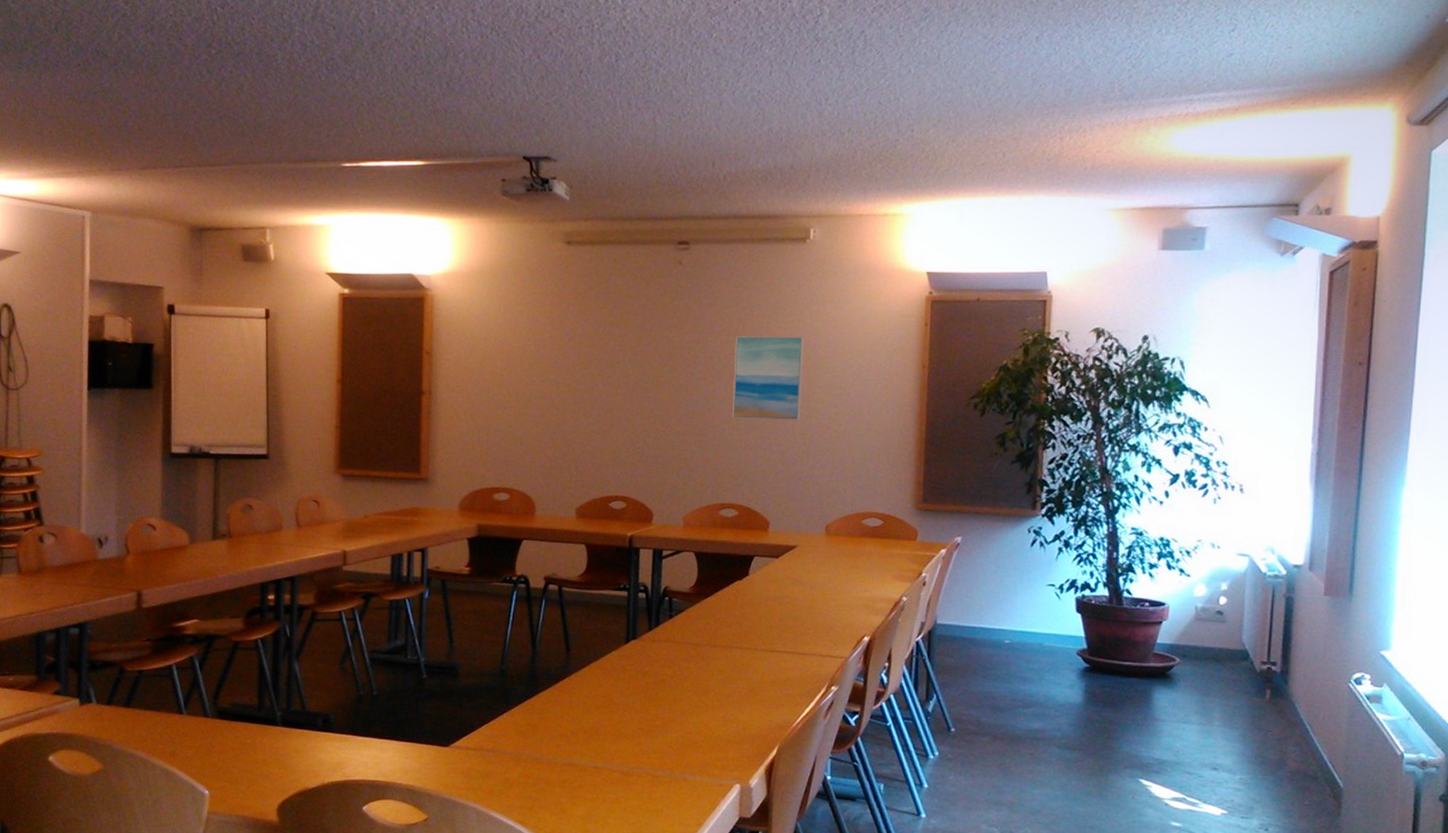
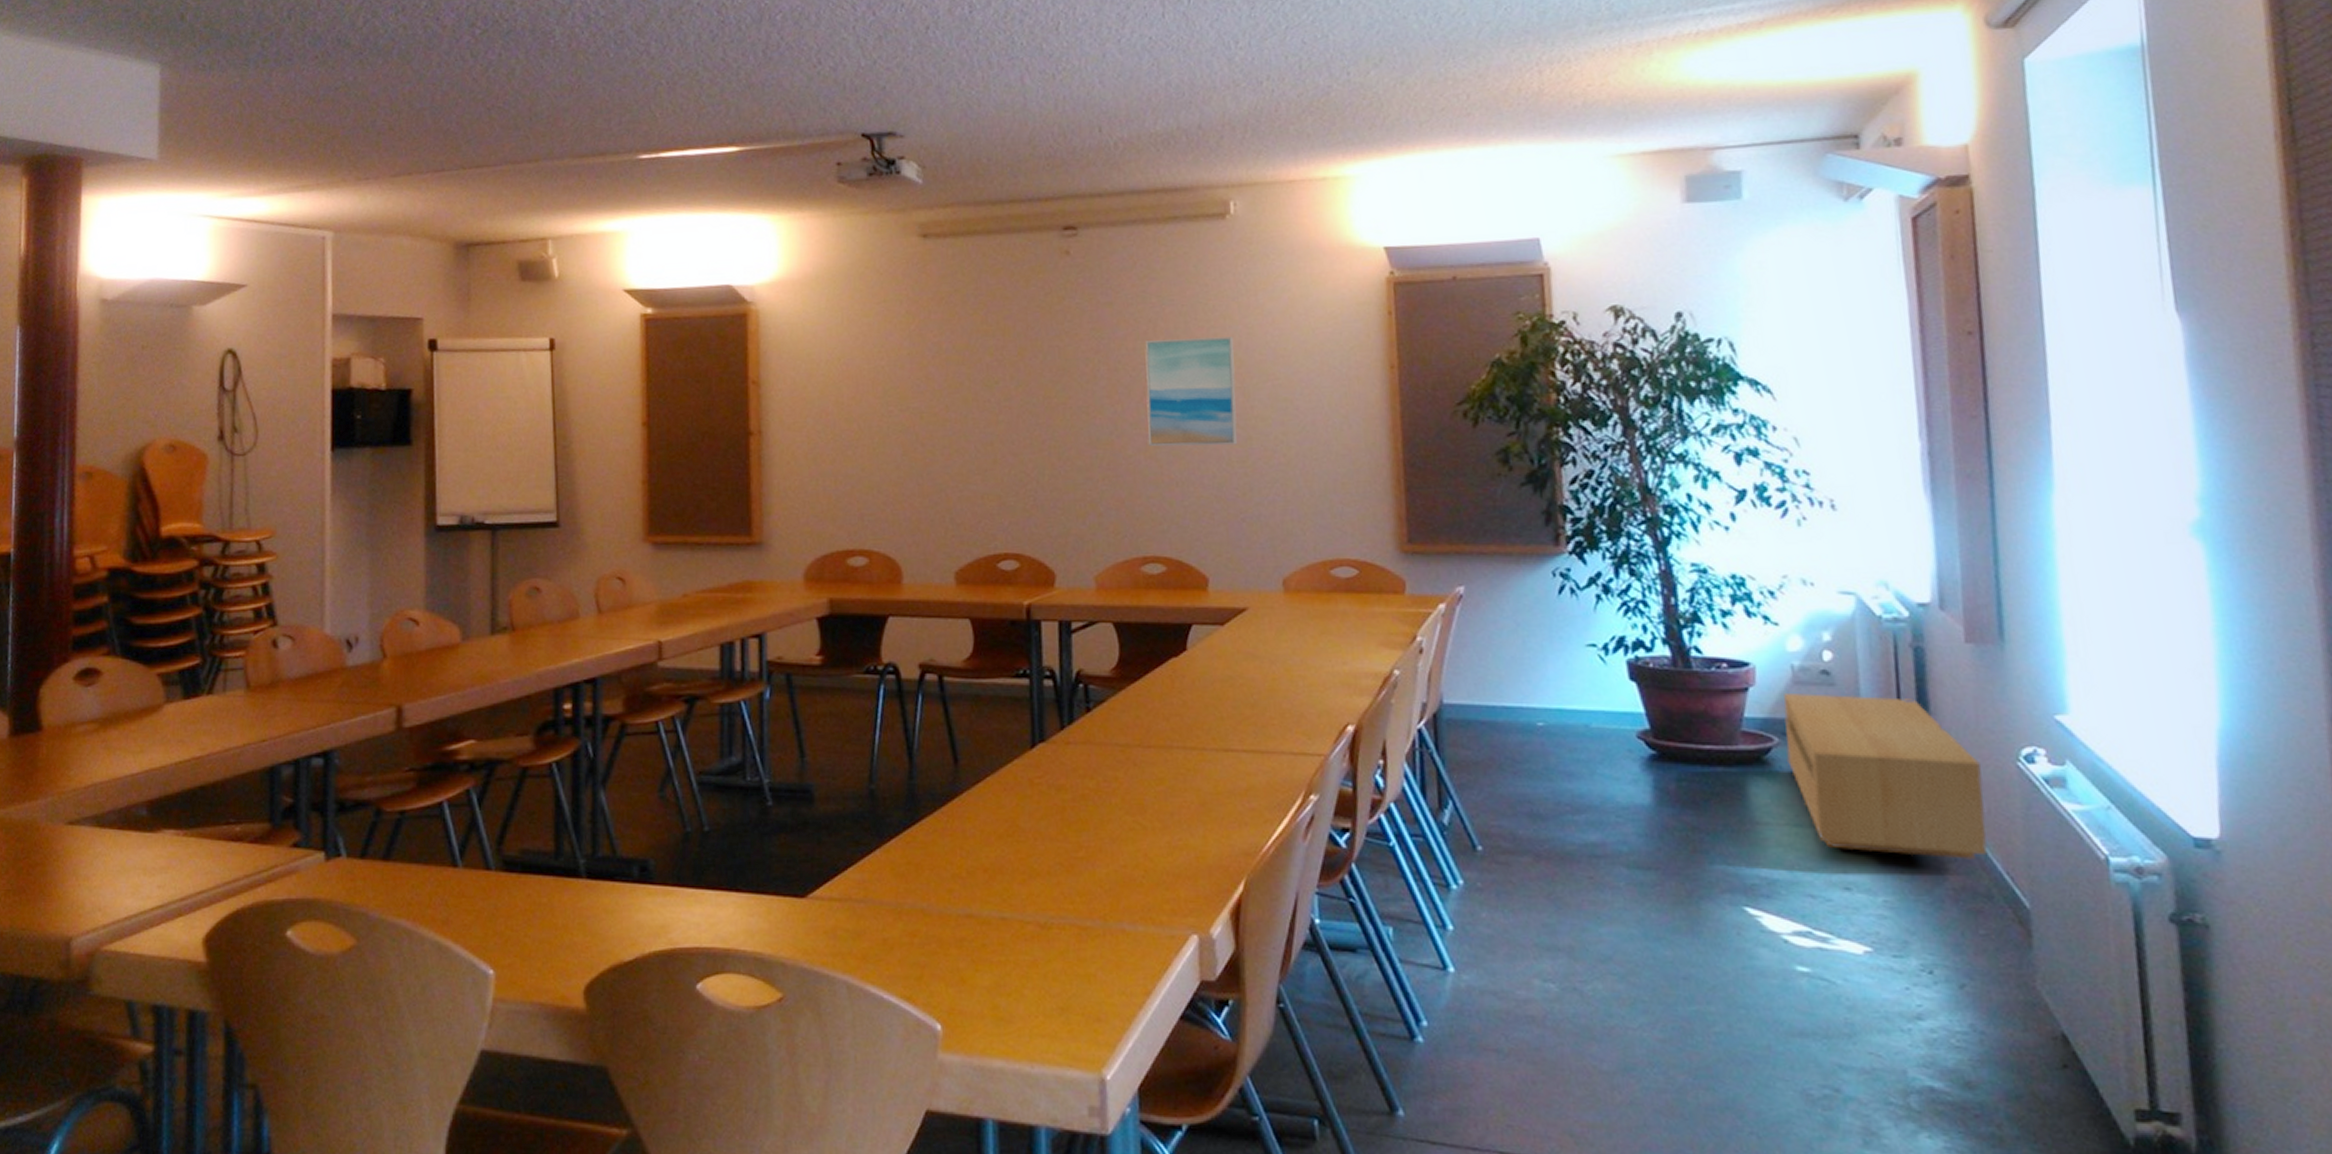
media console: none [1183,626,1322,752] -> present [1783,692,1988,859]

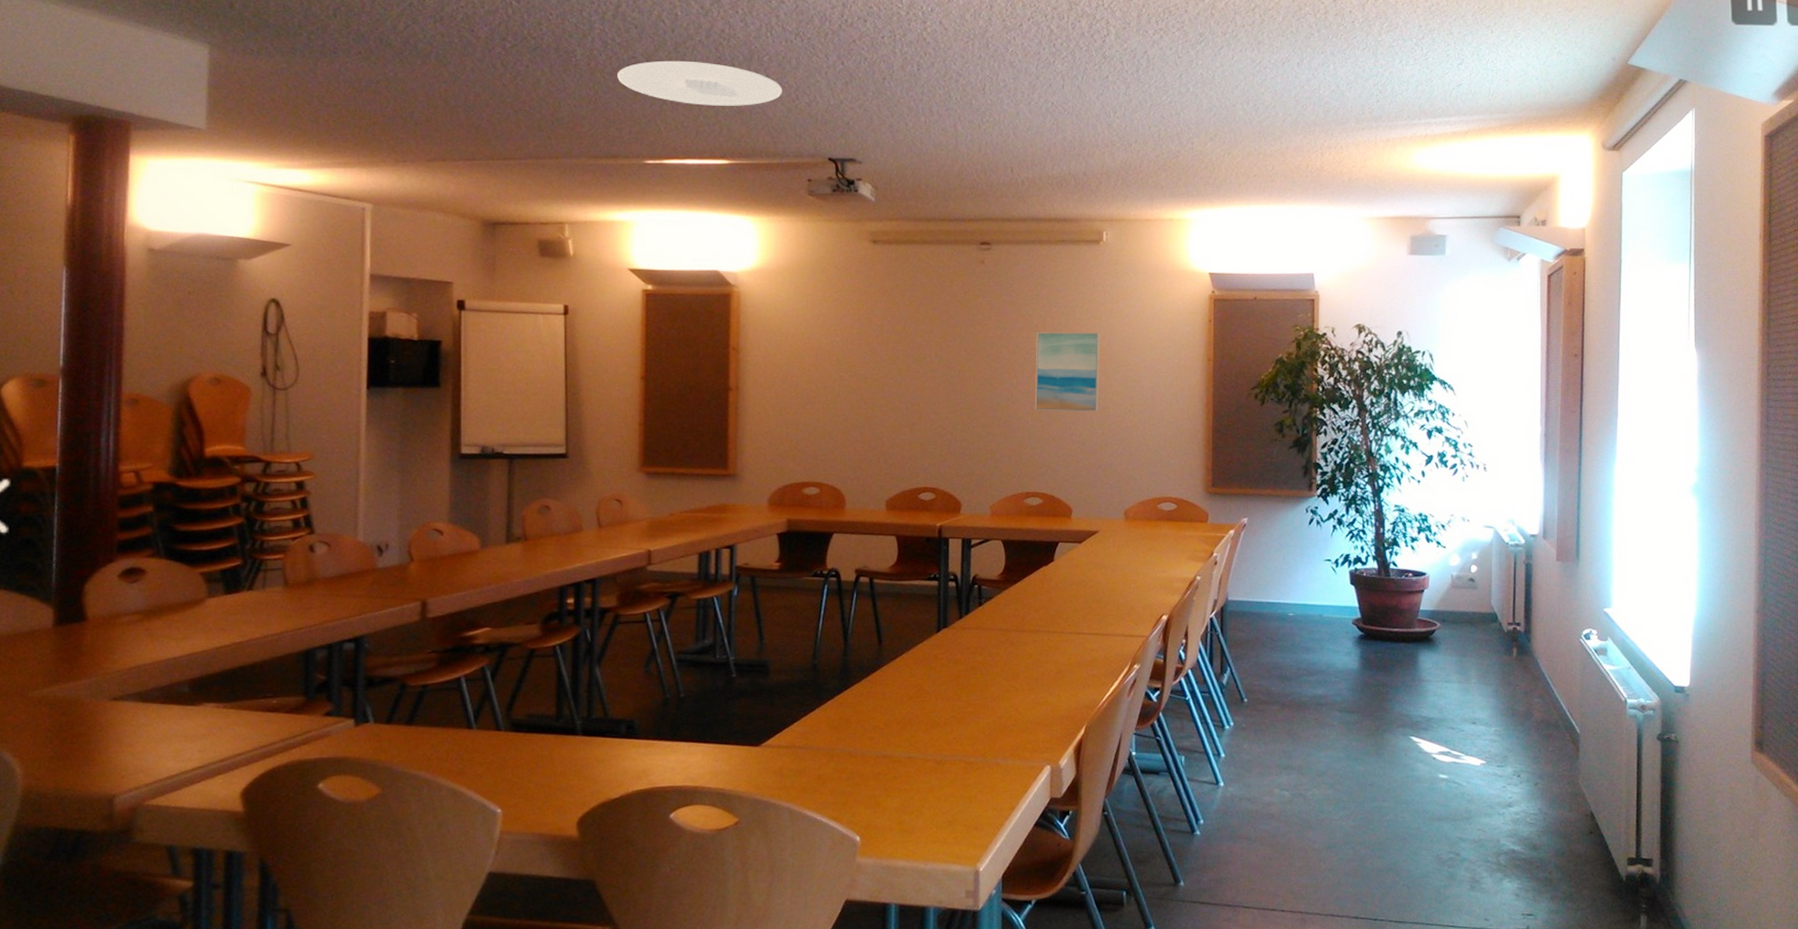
ceiling light: none [603,29,801,82] -> present [617,60,783,106]
media console: present [1783,692,1988,859] -> none [1443,593,1559,702]

